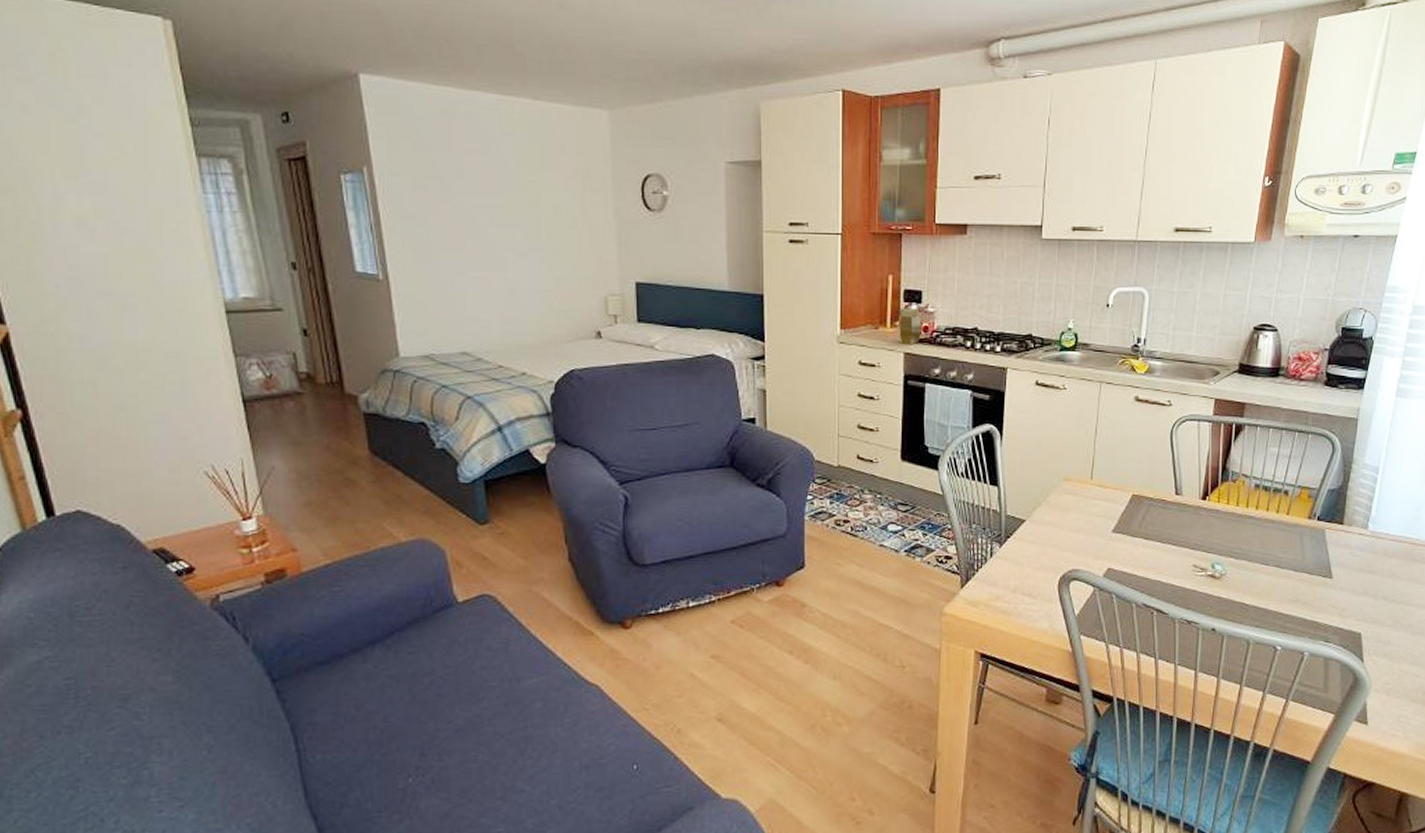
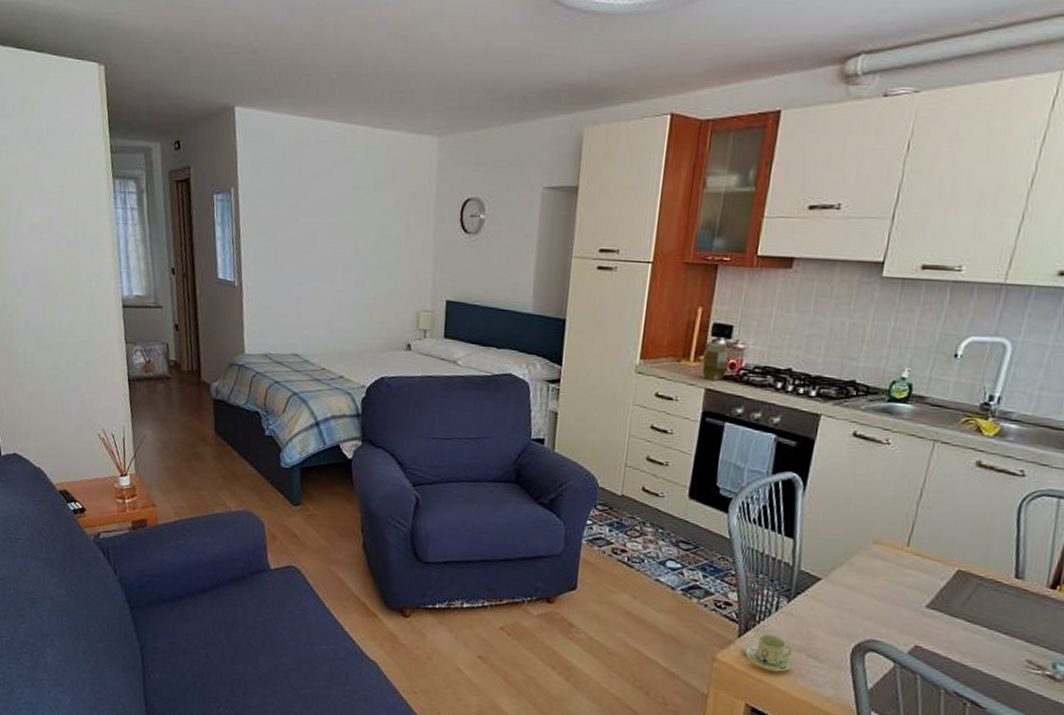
cup and saucer: none [968,580,1011,615] -> present [744,633,793,672]

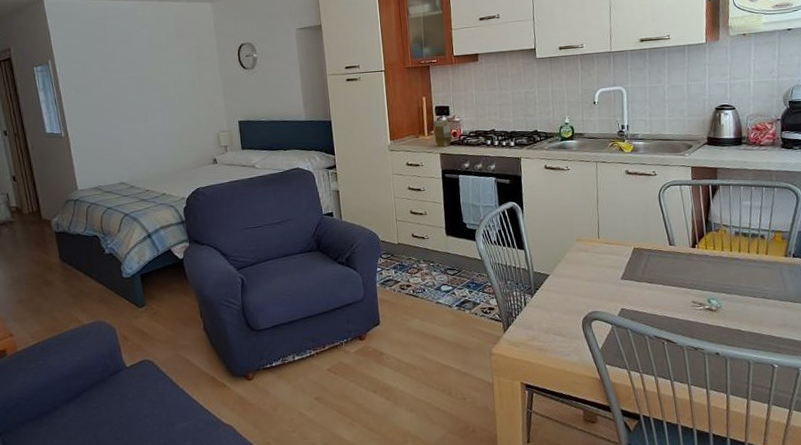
cup and saucer: present [744,633,793,672] -> none [511,324,546,352]

